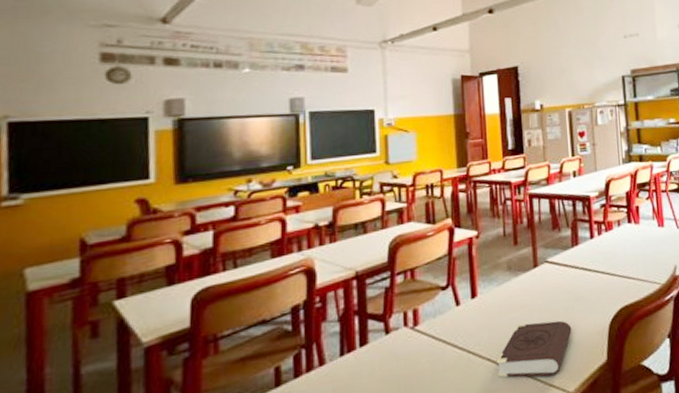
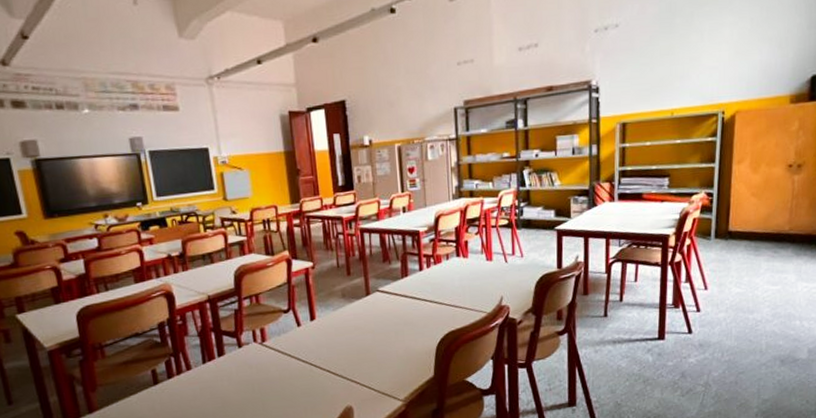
book: present [496,320,572,378] -> none [335,341,402,387]

